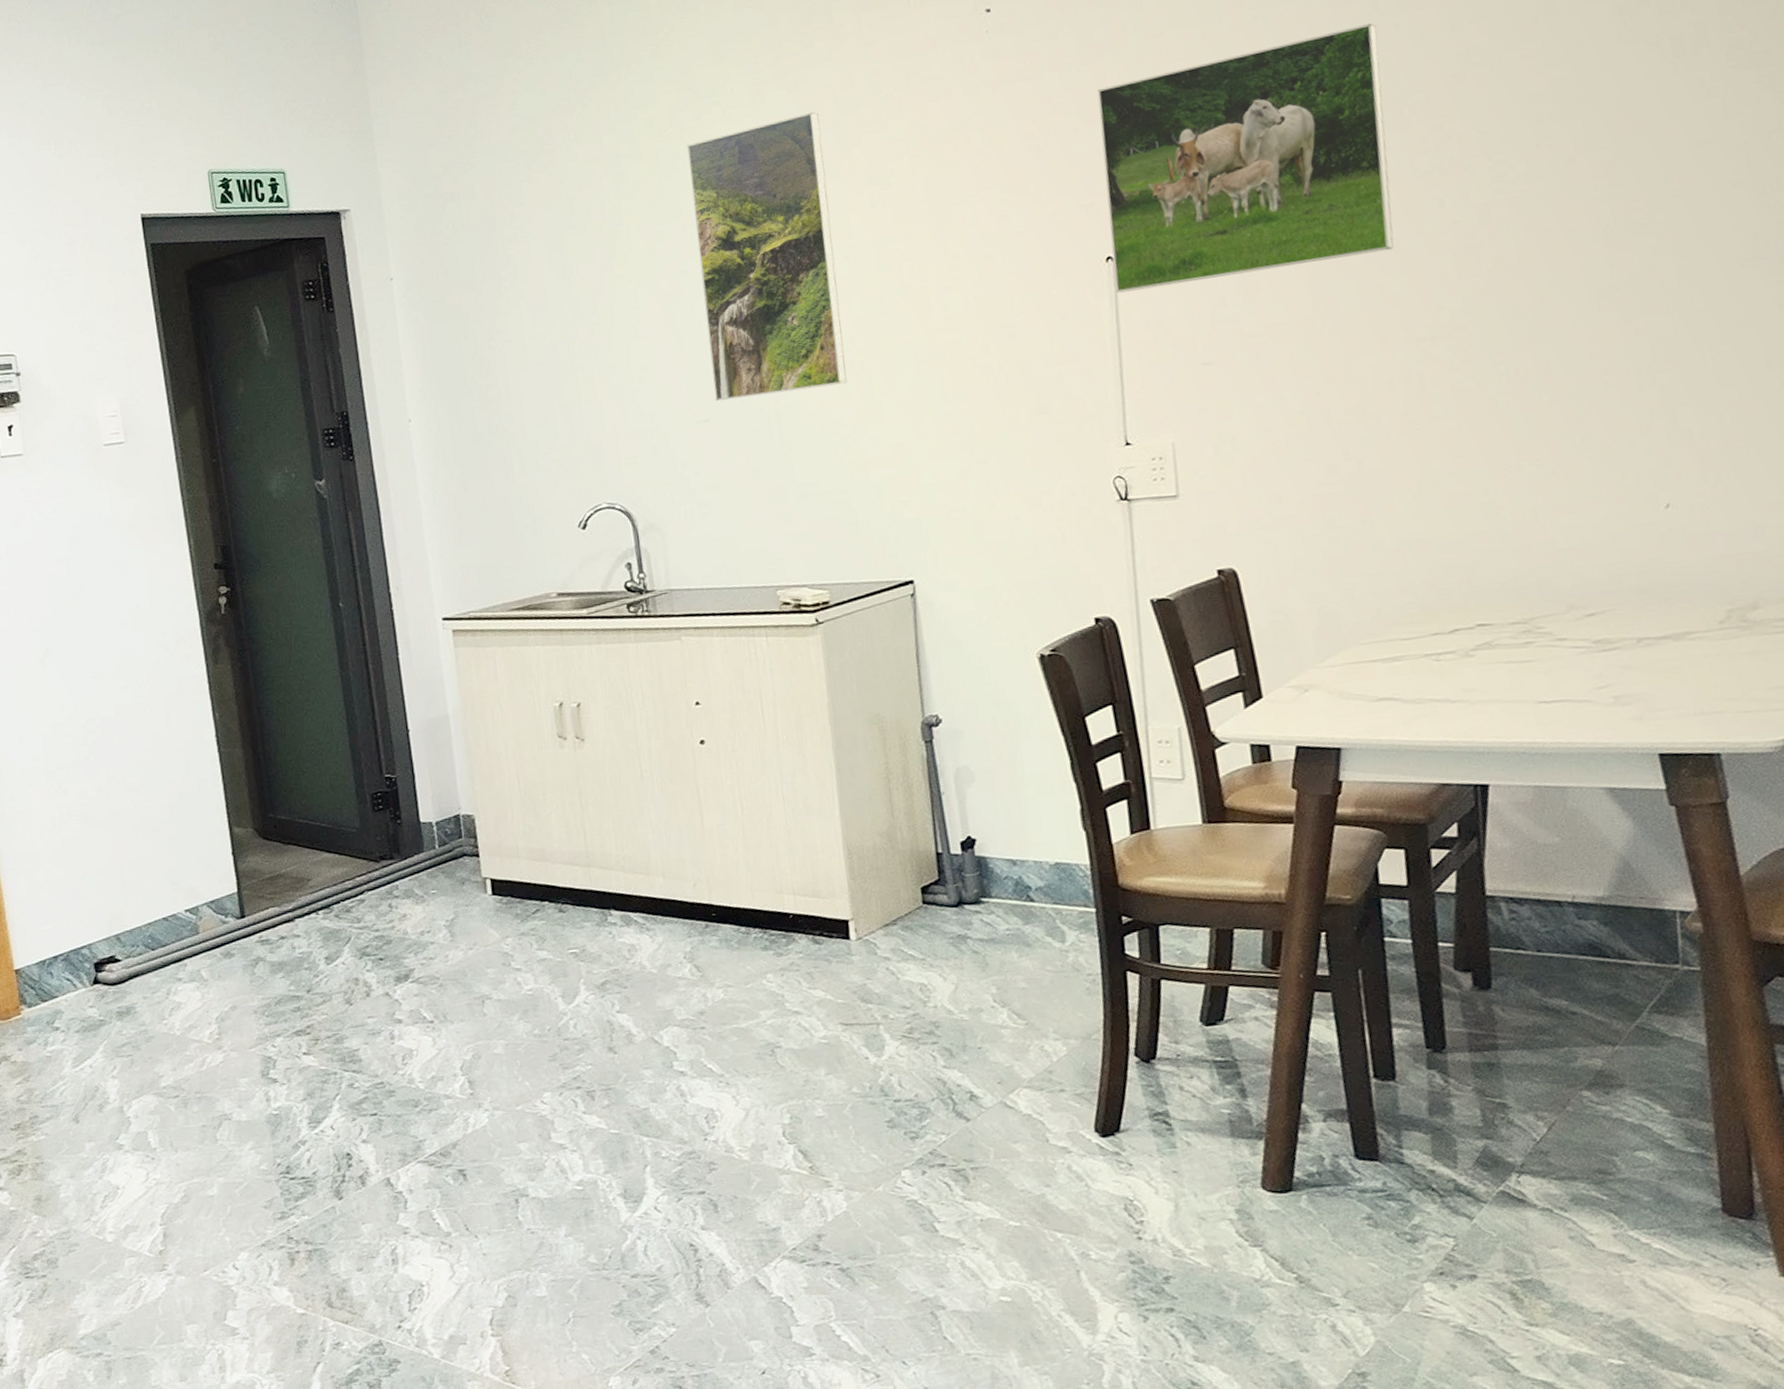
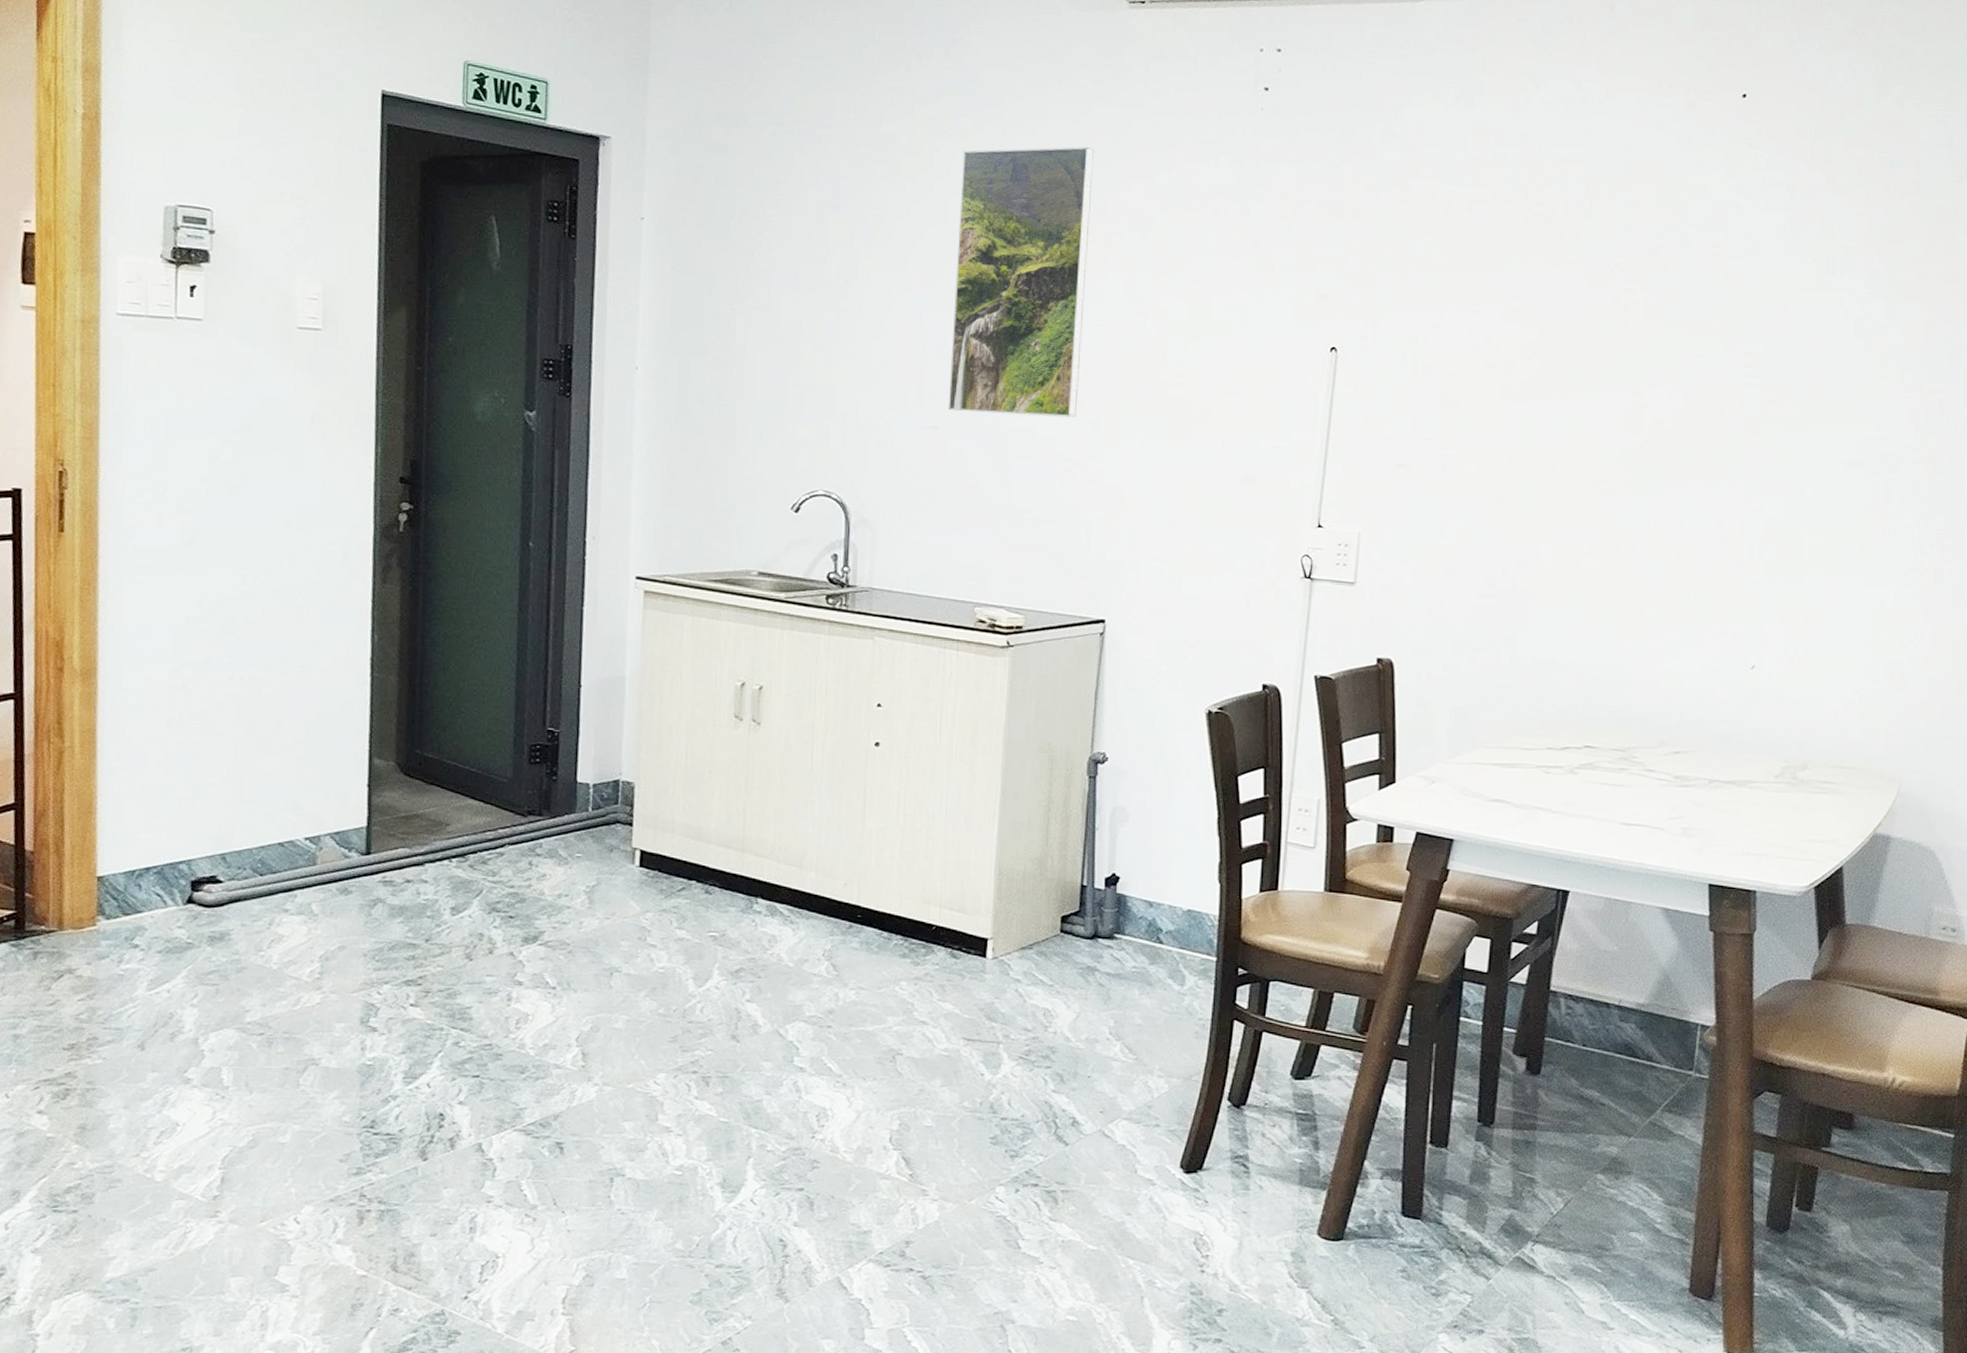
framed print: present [1097,23,1394,293] -> none [1334,183,1595,394]

